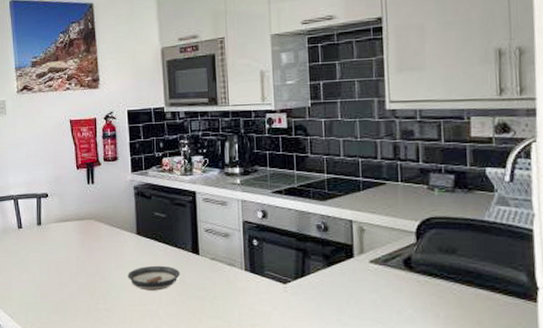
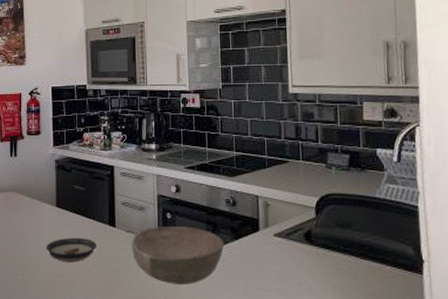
bowl: none [216,253,315,313] -> present [131,226,224,284]

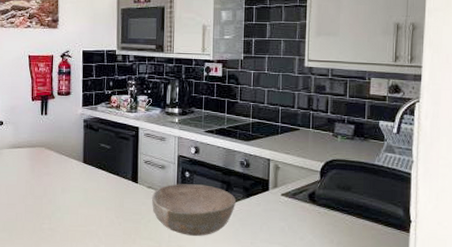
saucer: present [46,237,97,262] -> none [72,191,119,214]

